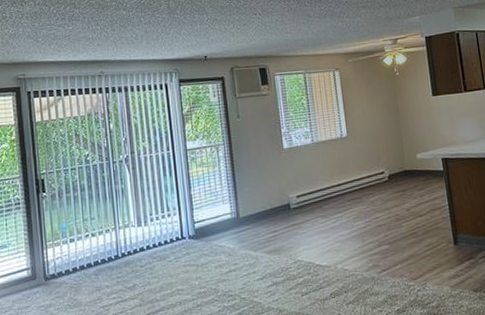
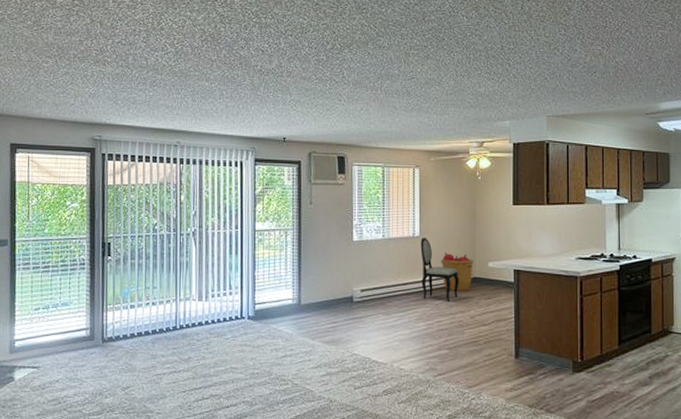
dining chair: none [349,137,392,197] -> present [420,238,459,301]
trash can: none [370,149,403,186] -> present [441,252,473,290]

